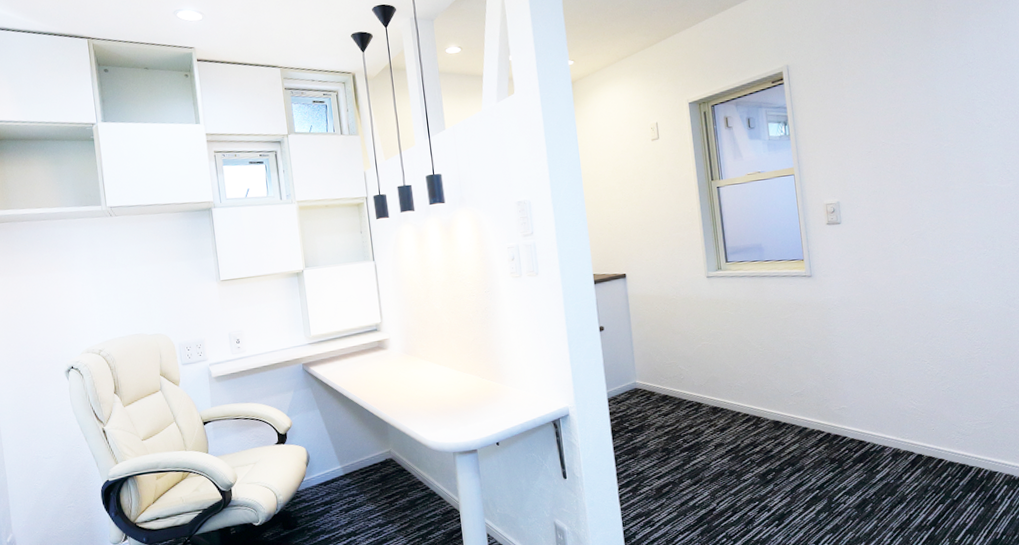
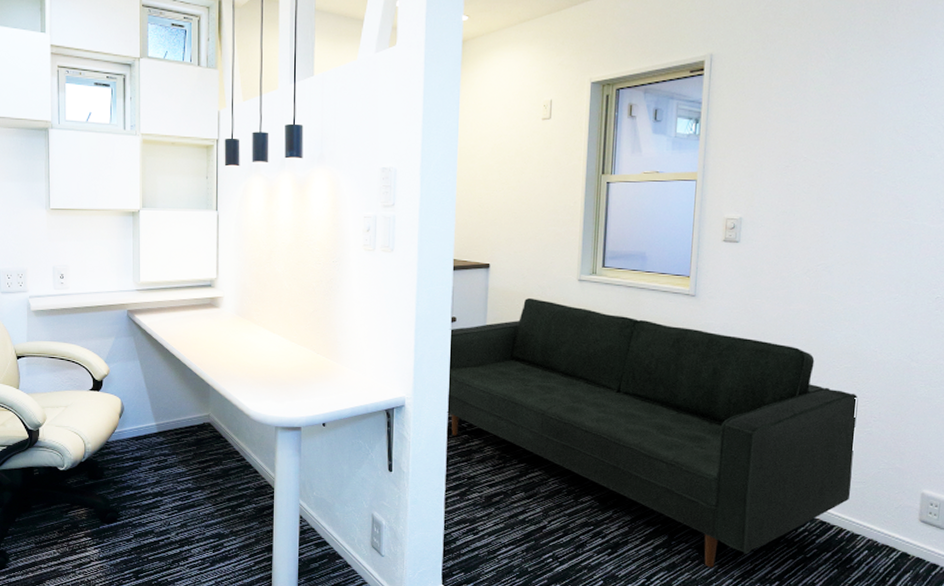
sofa: none [598,299,982,524] -> present [446,298,858,568]

